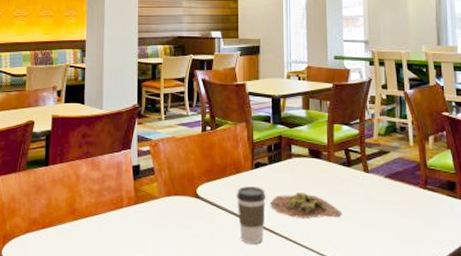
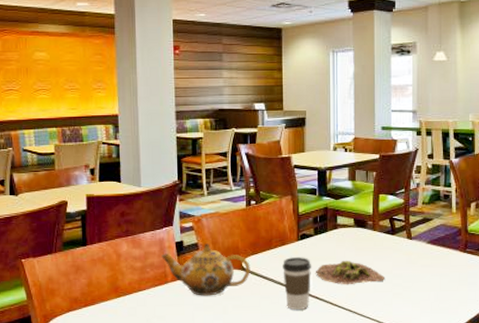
teapot: none [118,168,205,224] -> present [161,243,251,296]

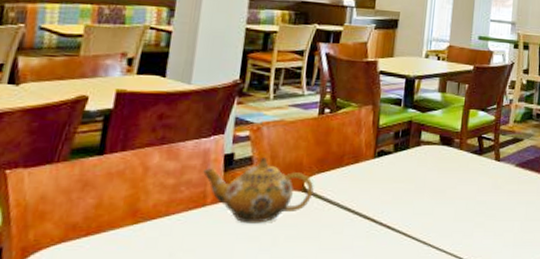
coffee cup: present [283,257,312,311] -> none [351,177,387,243]
succulent plant: present [316,261,386,285] -> none [391,184,468,213]

